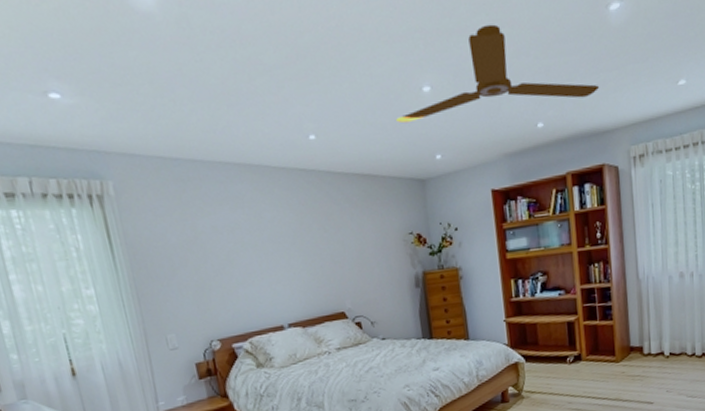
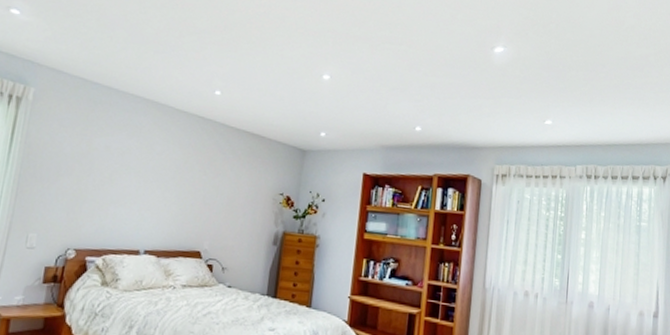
ceiling fan: present [396,24,600,124] -> none [294,39,476,116]

